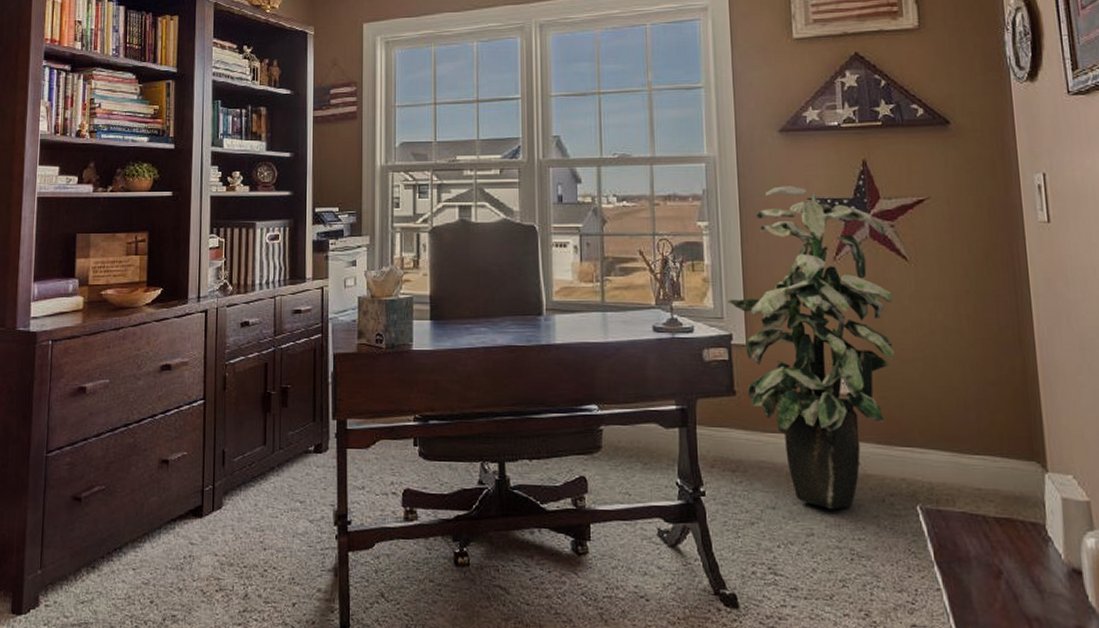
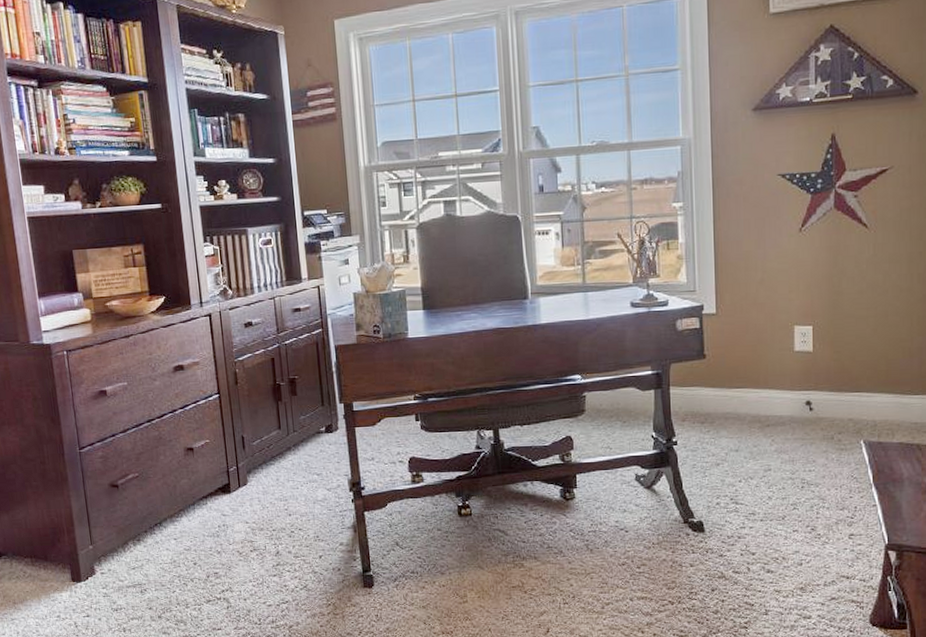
indoor plant: present [727,186,894,510] -> none [700,163,852,449]

